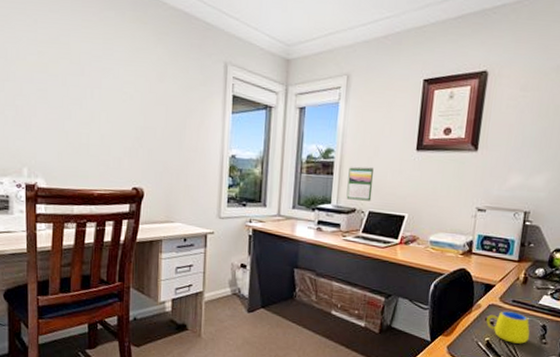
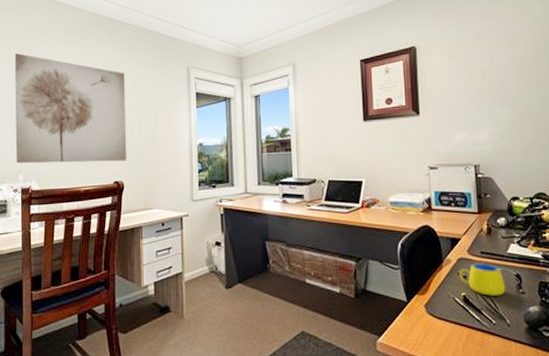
wall art: none [16,20,151,166] -> present [14,53,127,164]
calendar: present [346,166,374,201] -> none [305,139,329,171]

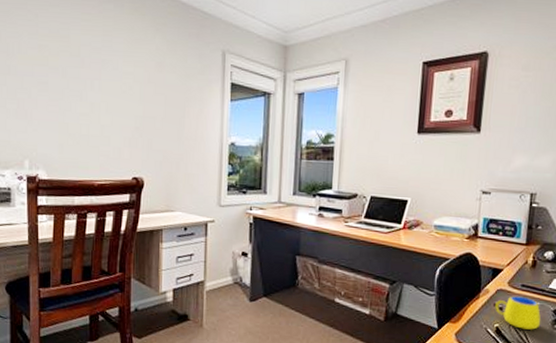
wall art: present [14,53,127,164] -> none [17,15,150,156]

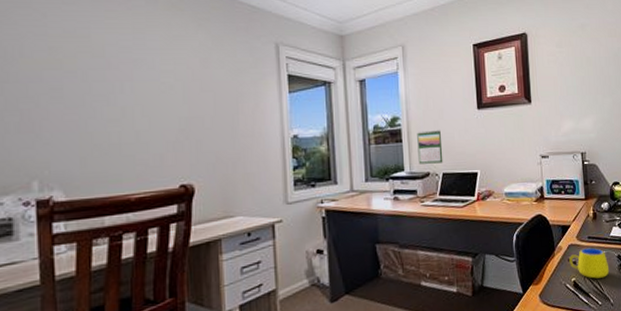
calendar: none [347,150,375,186] -> present [417,129,443,164]

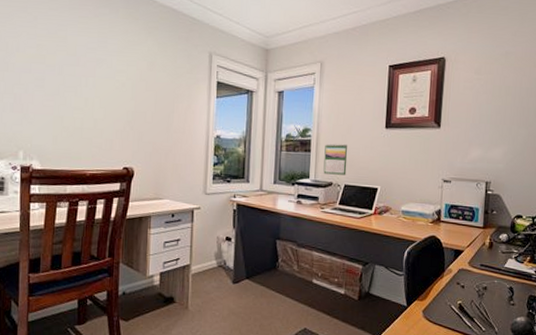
mug: present [569,248,610,279] -> none [457,275,499,306]

